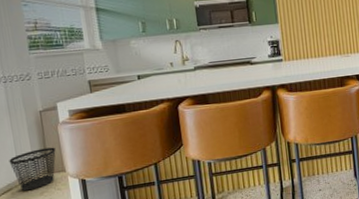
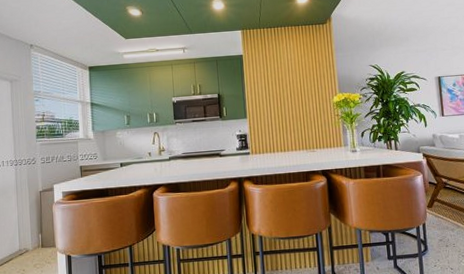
wastebasket: present [9,147,56,191] -> none [13,224,49,262]

